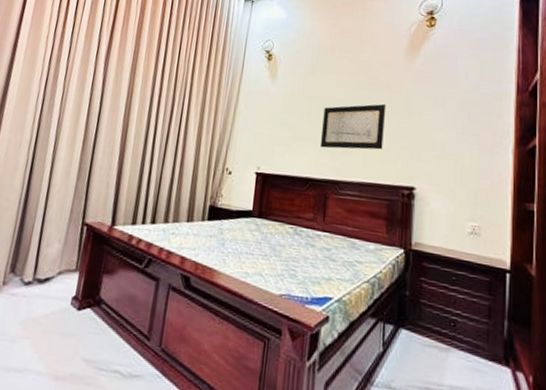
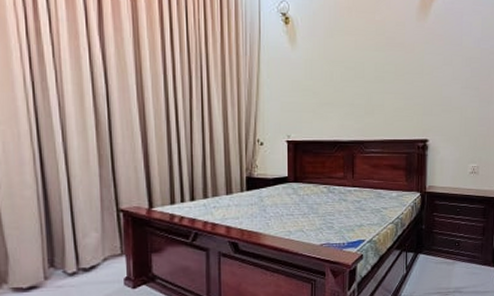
wall art: present [319,104,387,150] -> none [344,64,402,111]

